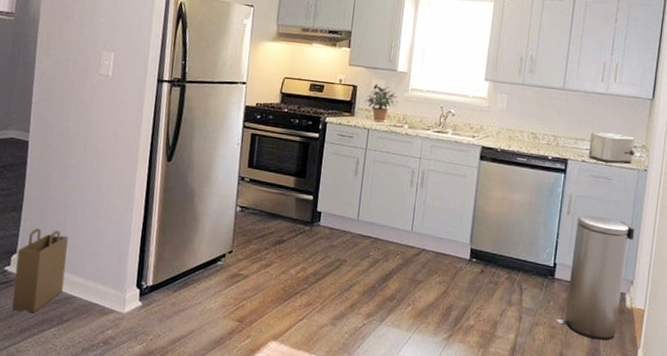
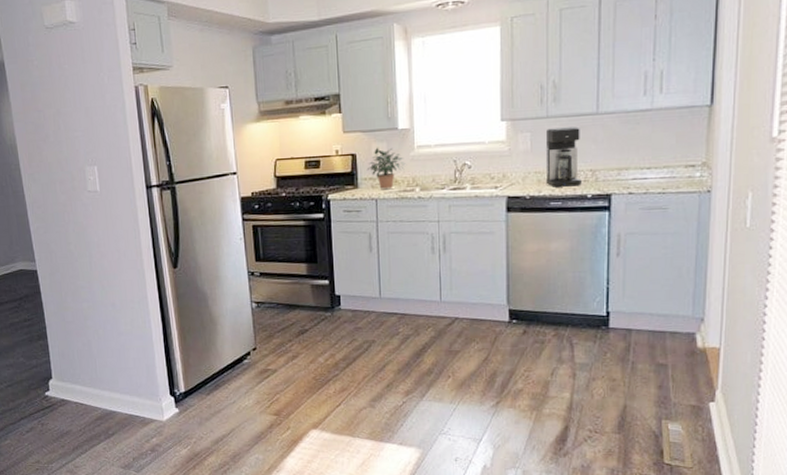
shopping bag: present [12,228,69,313] -> none [53,352,103,432]
coffee maker: none [515,94,549,148] -> present [545,127,582,187]
pedal bin: present [554,215,635,341] -> none [614,252,701,387]
toaster: present [588,132,635,164] -> none [636,153,693,192]

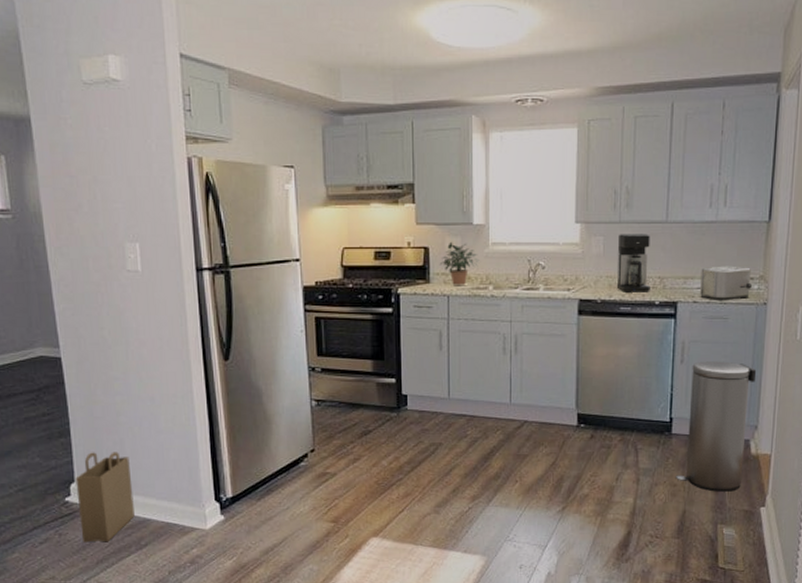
shopping bag: none [53,352,103,432] -> present [75,452,135,543]
pedal bin: none [614,252,701,387] -> present [675,361,757,492]
toaster: none [636,153,693,192] -> present [700,266,752,302]

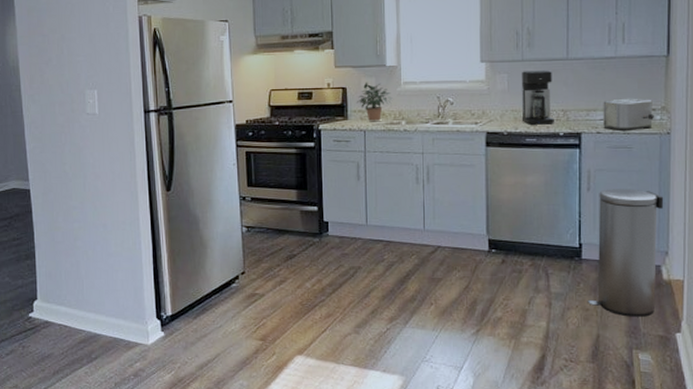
shopping bag: present [75,452,135,543] -> none [38,273,87,355]

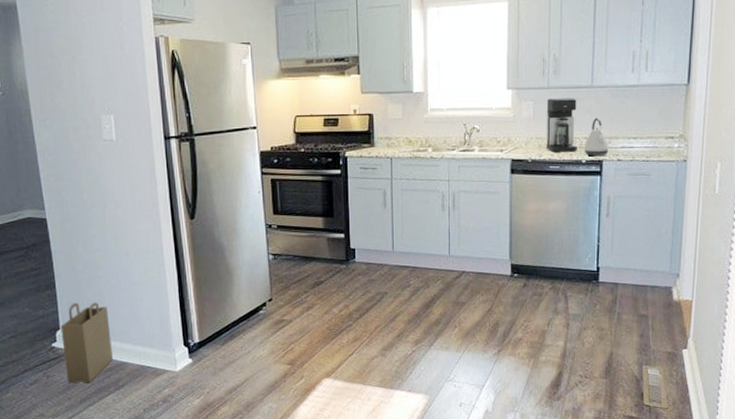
shopping bag: none [38,273,87,355] -> present [60,302,113,384]
potted plant: present [356,82,393,122] -> none [383,108,420,149]
kettle: none [561,90,587,129] -> present [584,118,609,157]
pedal bin: present [587,189,664,317] -> none [602,214,678,335]
toaster: present [603,98,654,132] -> none [624,126,672,159]

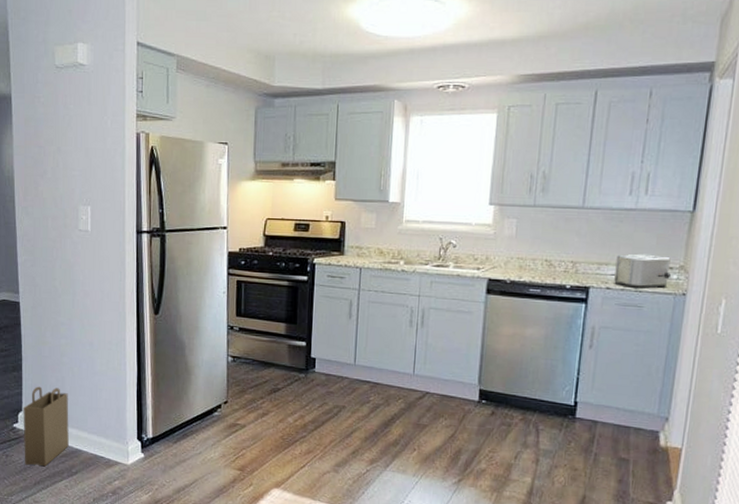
coffee maker: present [546,98,577,152] -> none [527,217,565,276]
kettle: present [584,118,609,157] -> none [569,241,598,283]
toaster: none [624,126,672,159] -> present [614,253,671,290]

